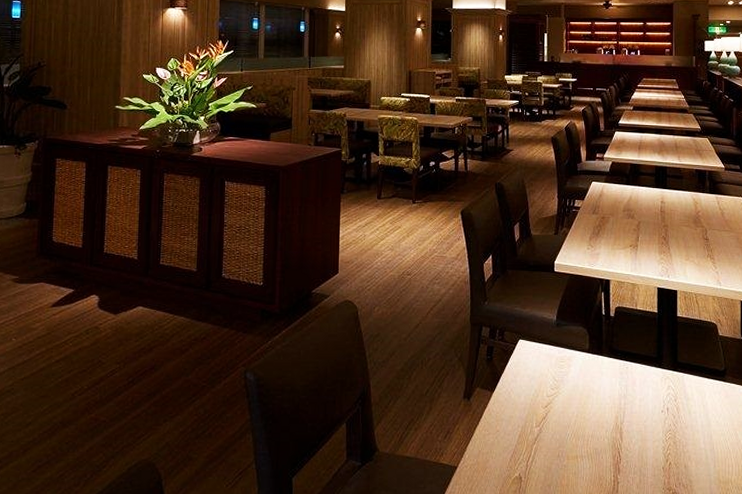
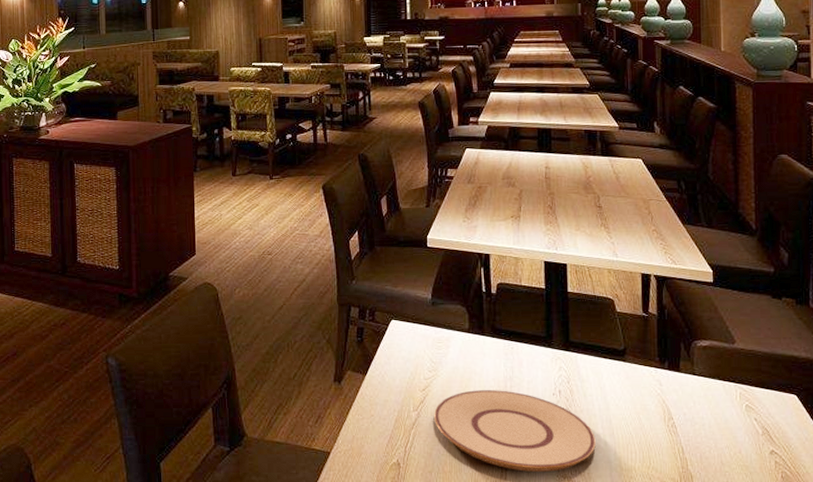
plate: none [555,407,698,485] -> present [434,390,596,472]

